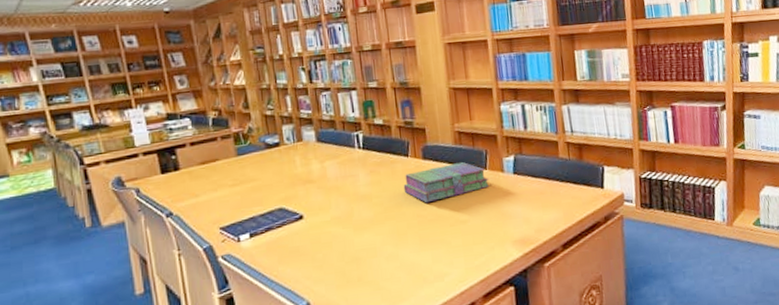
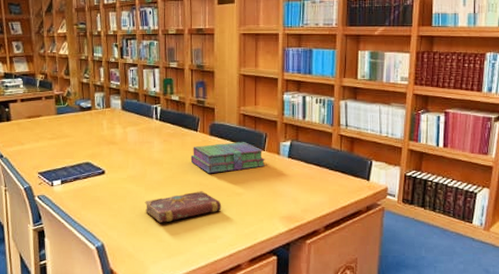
book: none [354,224,446,268] -> present [145,191,222,223]

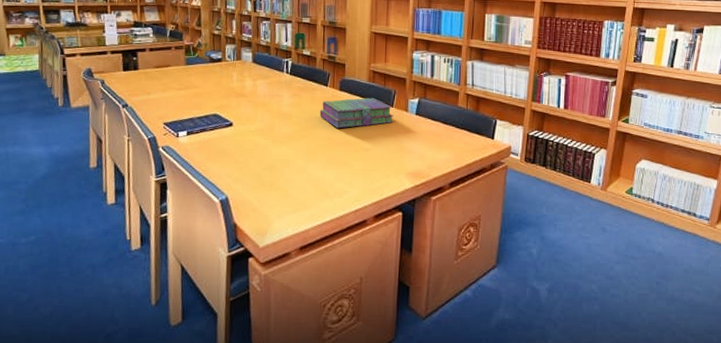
book: present [145,191,222,223] -> none [272,145,349,177]

